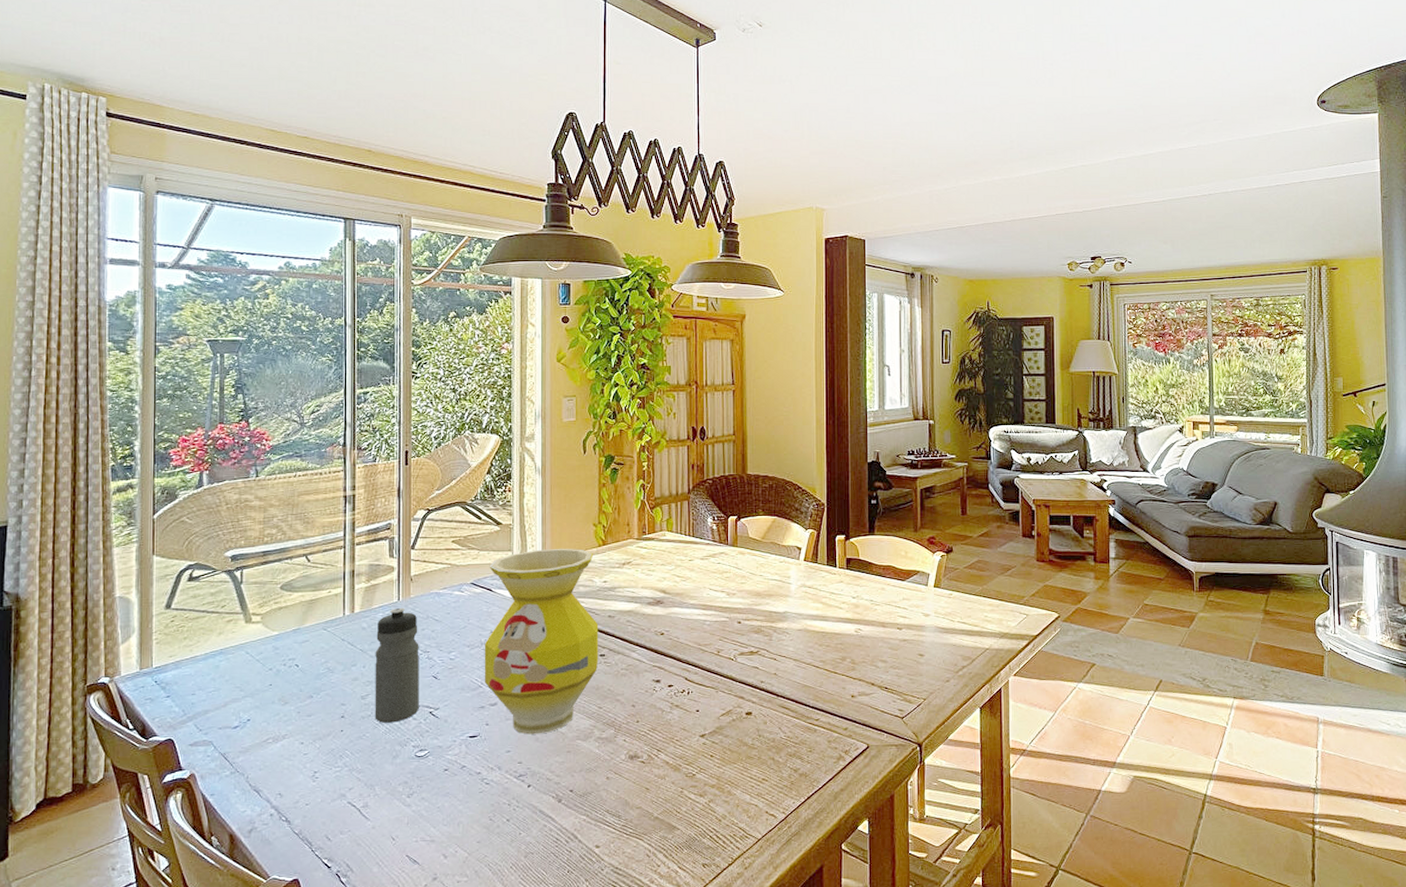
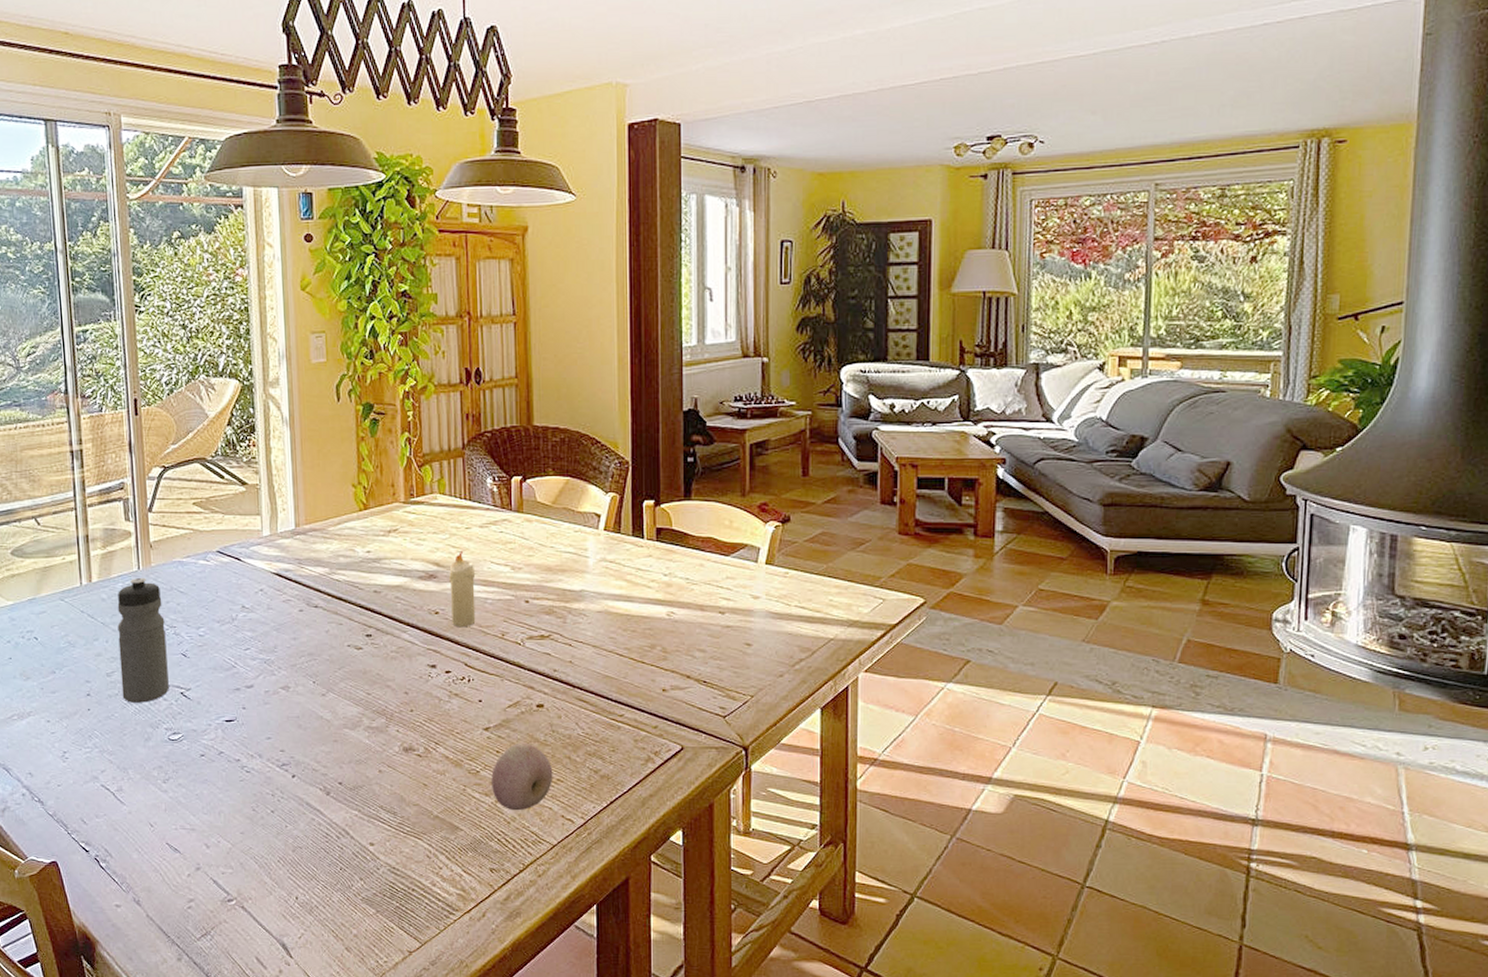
vase: present [484,548,599,735] -> none [235,512,365,721]
candle: none [674,580,697,645] -> present [449,551,476,626]
fruit: none [706,747,759,809] -> present [491,742,553,811]

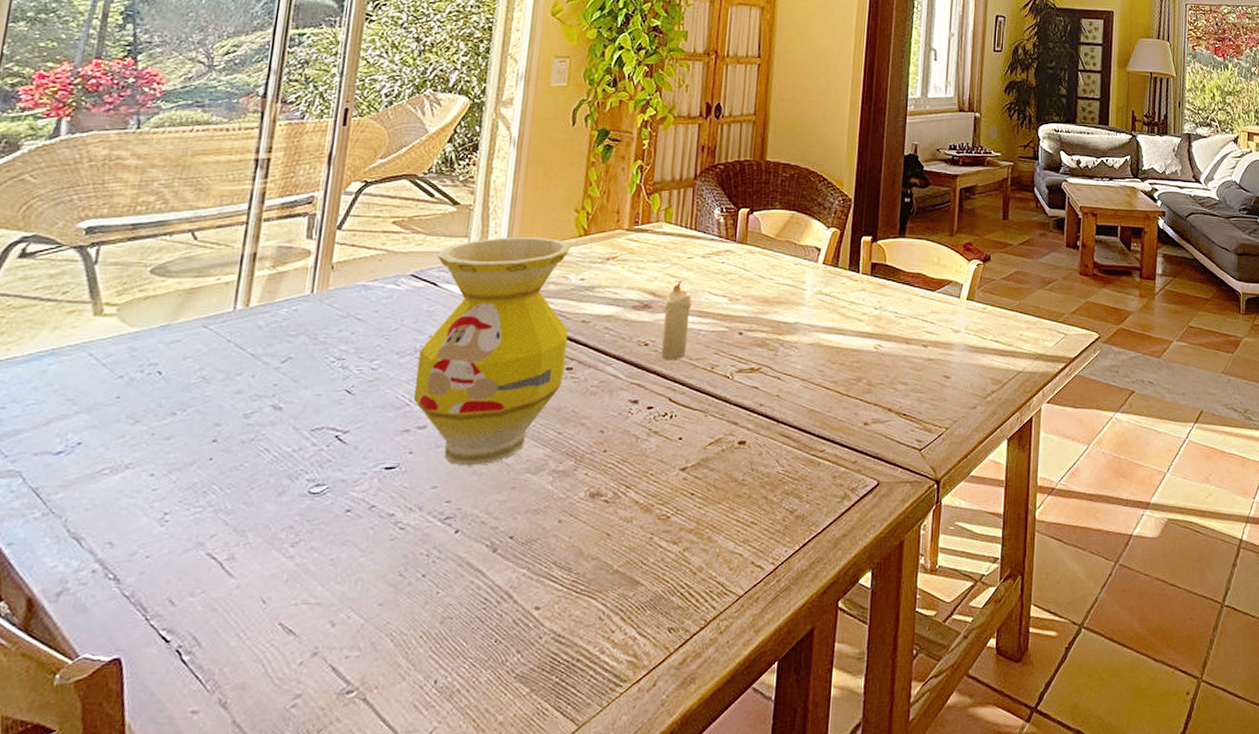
water bottle: present [117,577,169,703] -> none [259,302,334,449]
vase: none [235,512,365,721] -> present [413,236,572,466]
fruit: present [491,742,553,811] -> none [681,483,748,560]

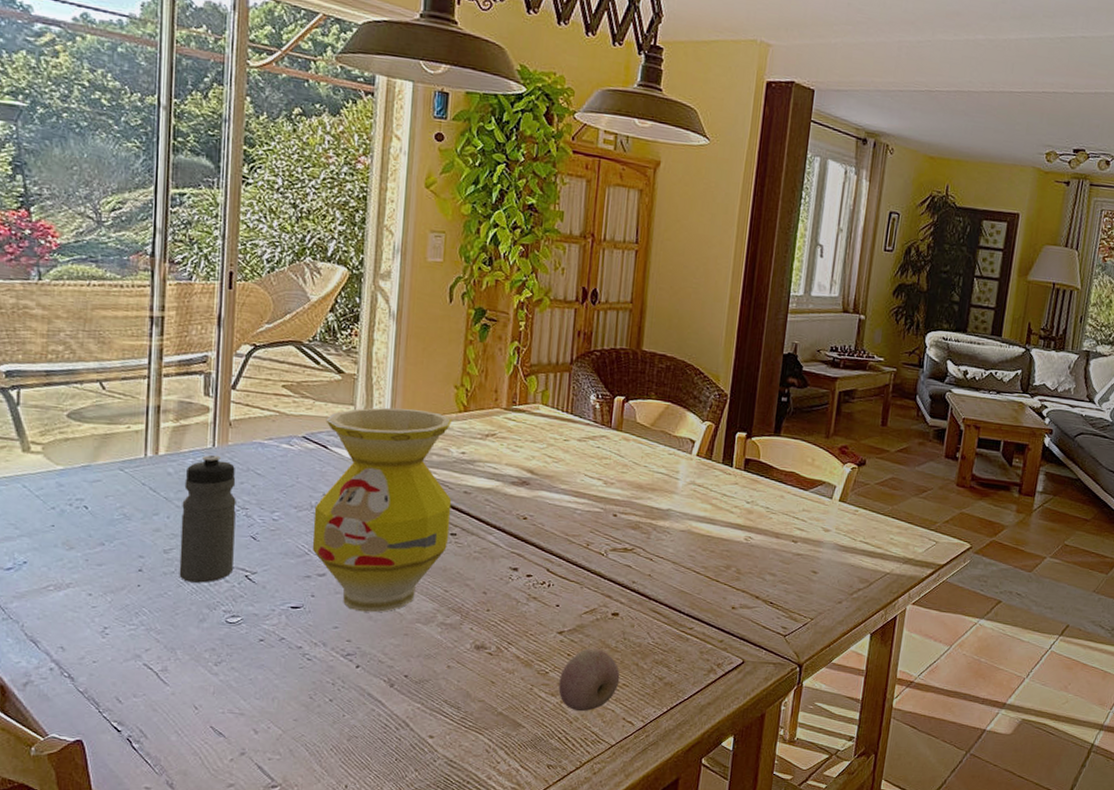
water bottle: none [259,302,334,449] -> present [179,454,236,583]
candle: present [661,281,692,359] -> none [539,461,568,534]
fruit: none [681,483,748,560] -> present [558,647,620,712]

